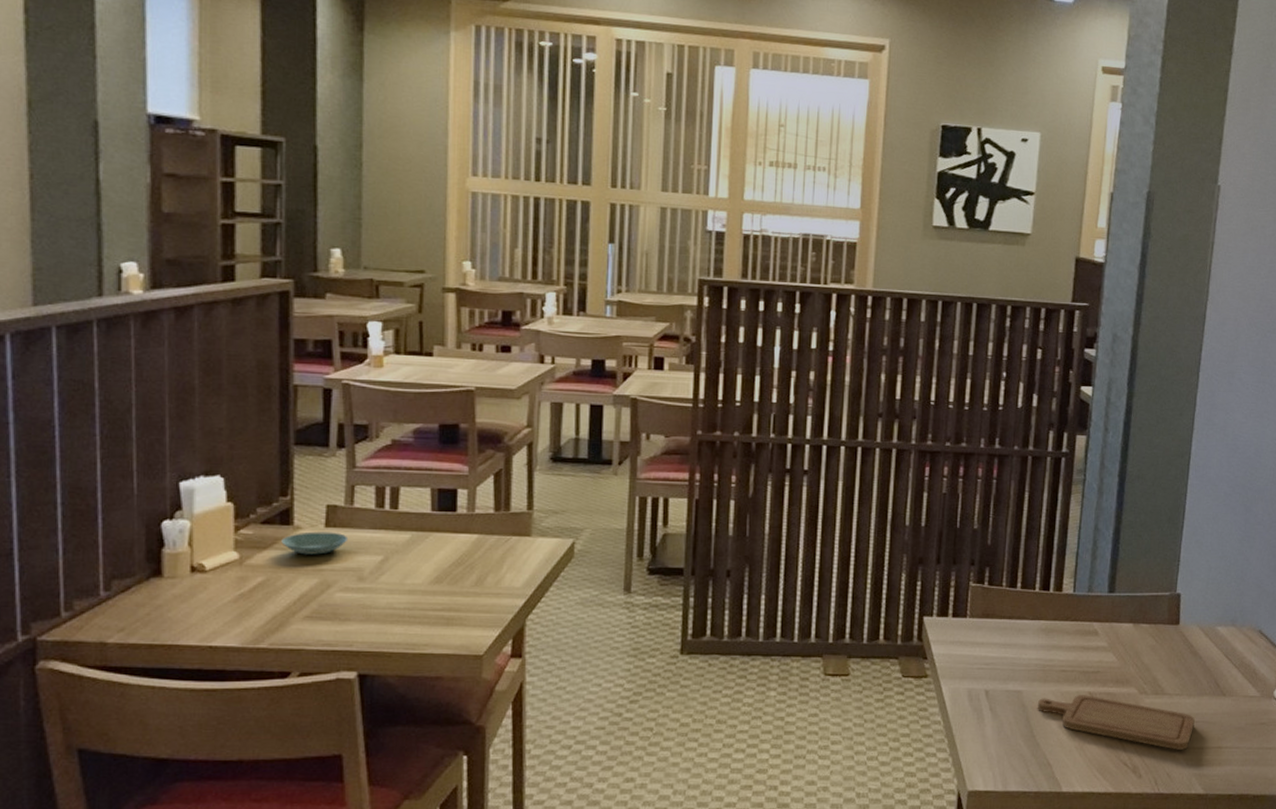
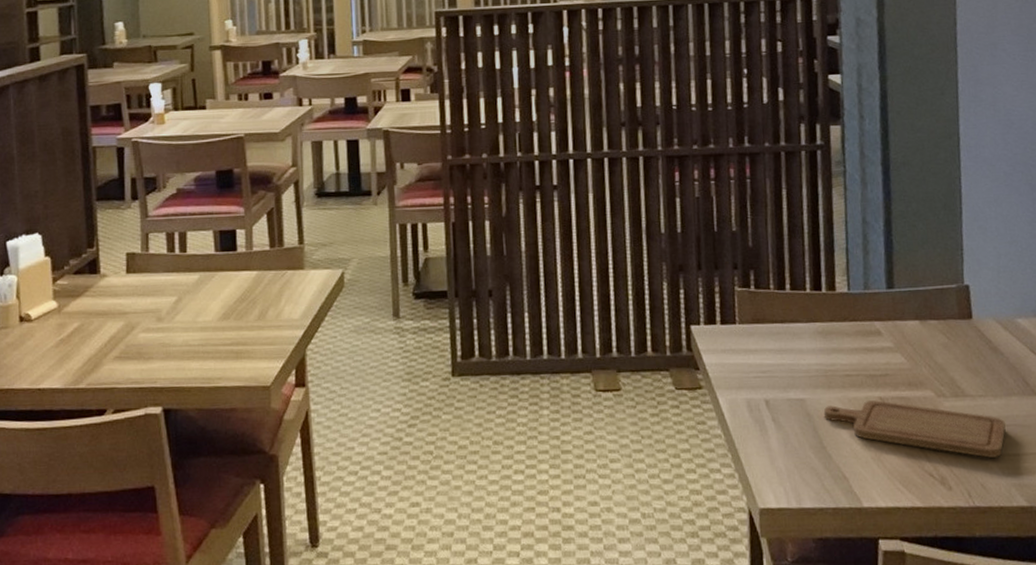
saucer: present [281,531,349,555] -> none [91,277,147,300]

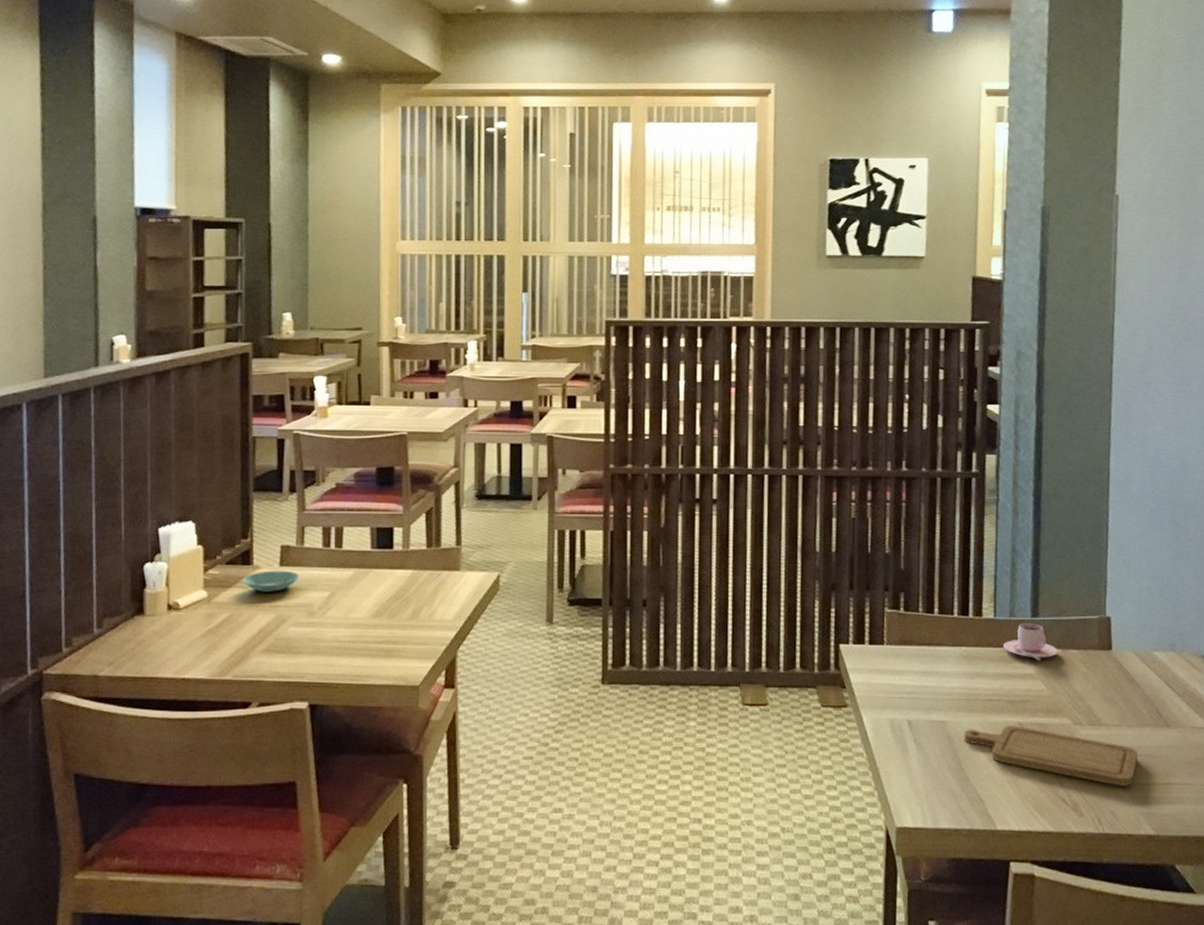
saucer: none [91,277,147,300] -> present [243,570,300,592]
teacup: none [859,295,917,333] -> present [1003,623,1058,661]

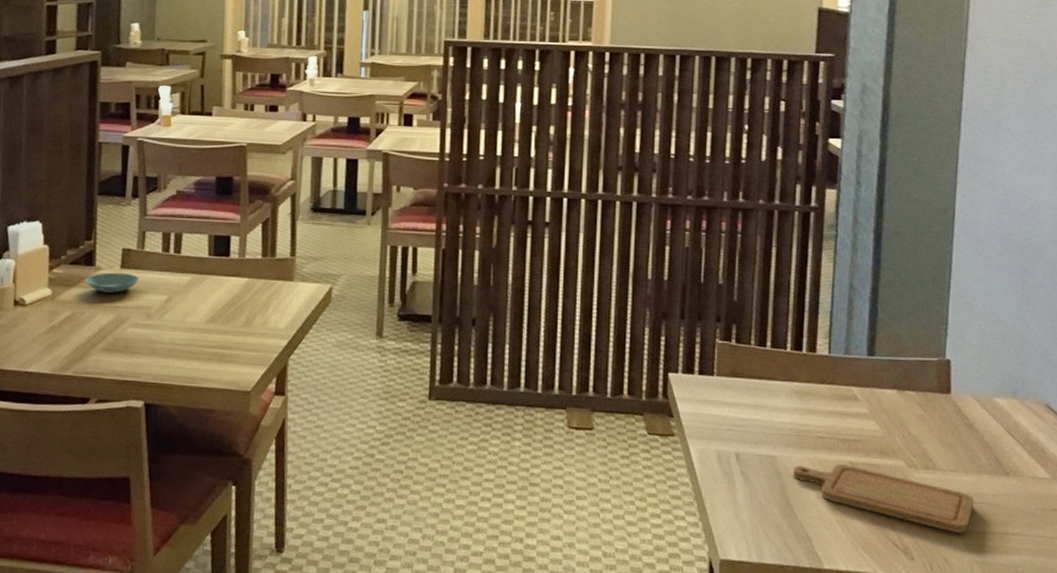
teacup: present [1003,623,1058,661] -> none [837,362,894,401]

